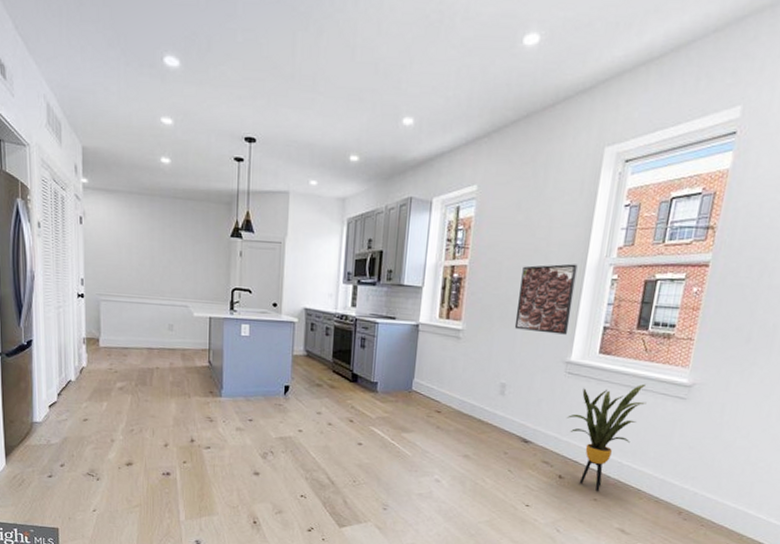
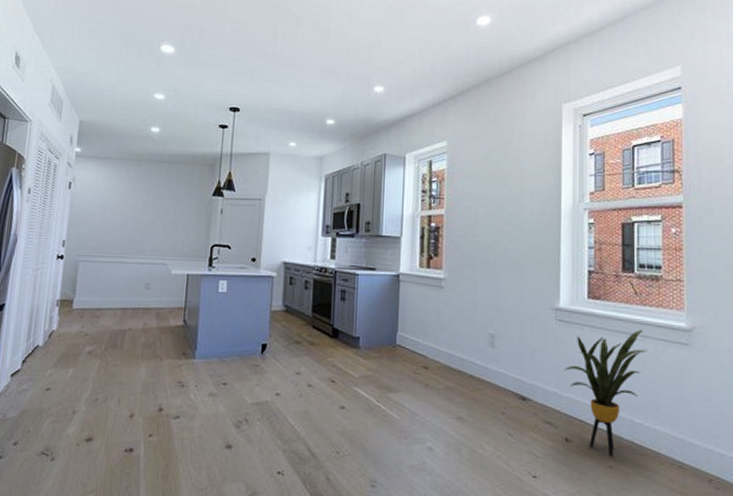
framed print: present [514,263,578,335] -> none [497,209,553,280]

